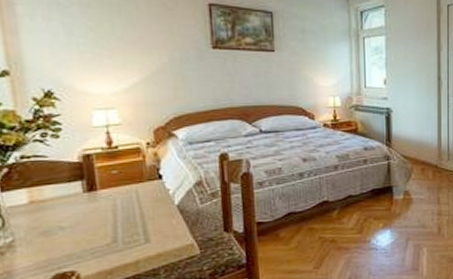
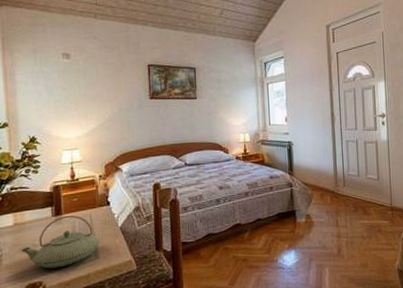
teapot: none [42,191,151,256] -> present [21,215,100,269]

